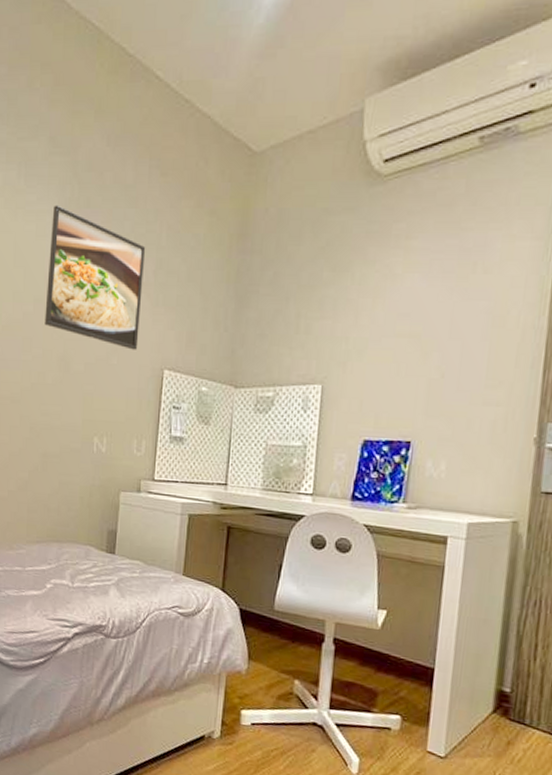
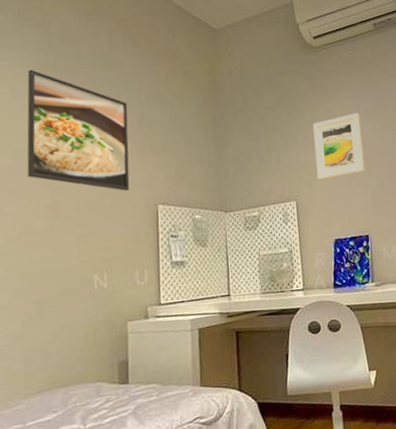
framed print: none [355,272,431,361] -> present [312,113,365,180]

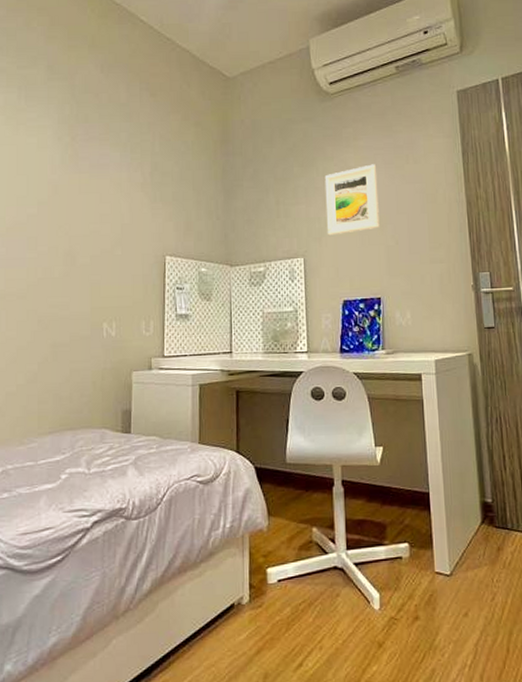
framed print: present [27,69,130,191] -> none [49,121,142,241]

